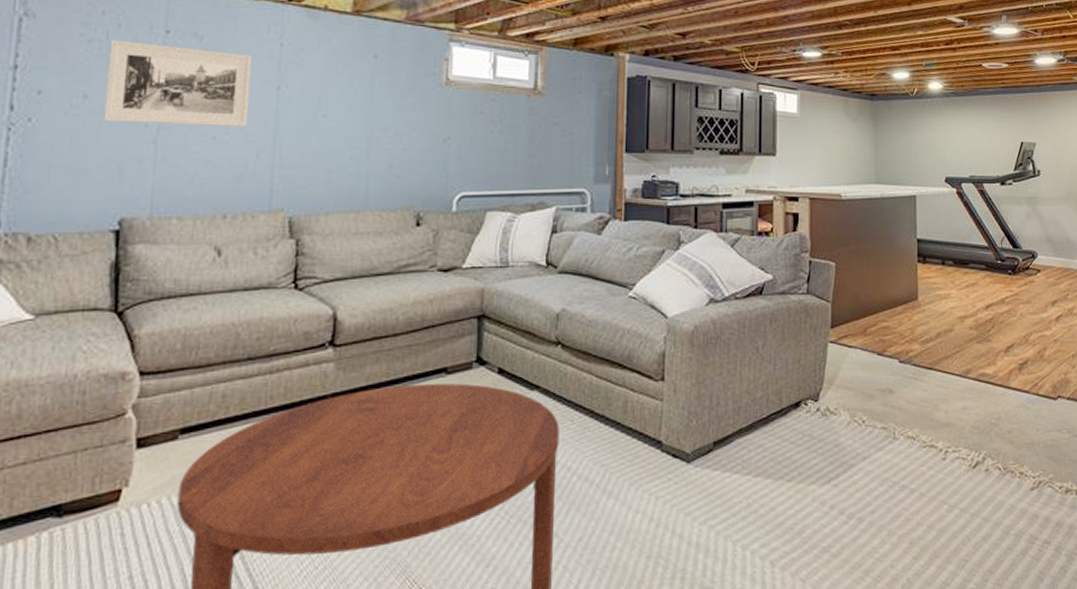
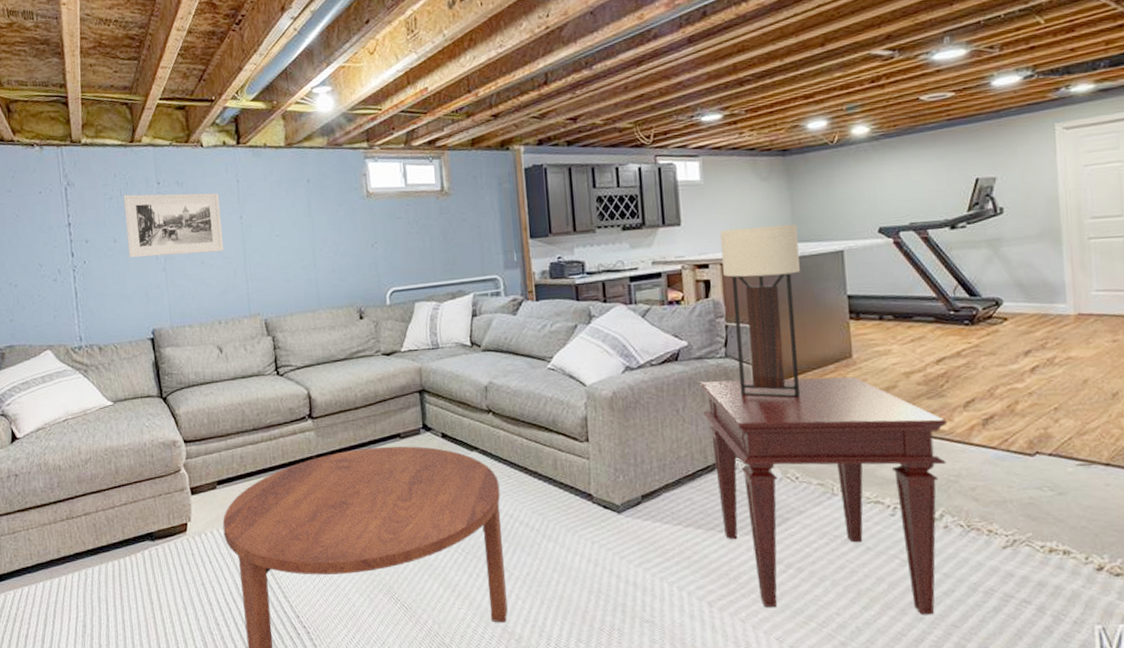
side table: none [780,317,991,564] -> present [699,376,947,615]
table lamp: none [811,164,879,338] -> present [720,223,801,398]

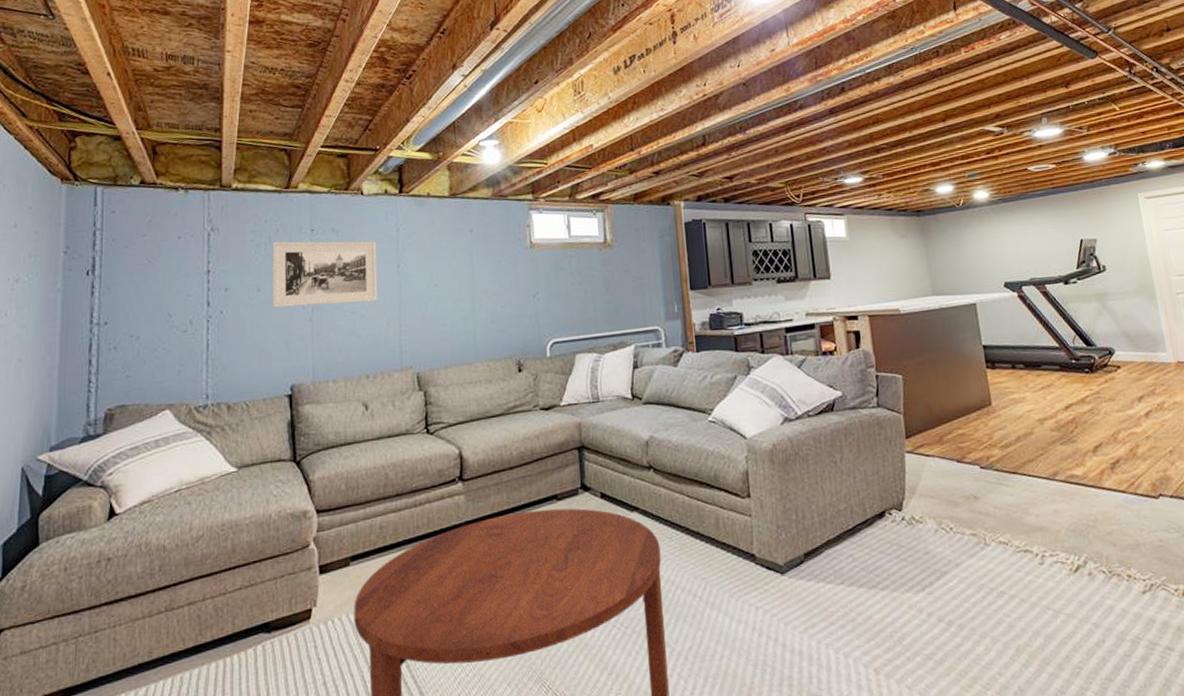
side table: present [699,376,947,615] -> none [854,424,1089,671]
table lamp: present [720,223,801,398] -> none [866,278,949,447]

